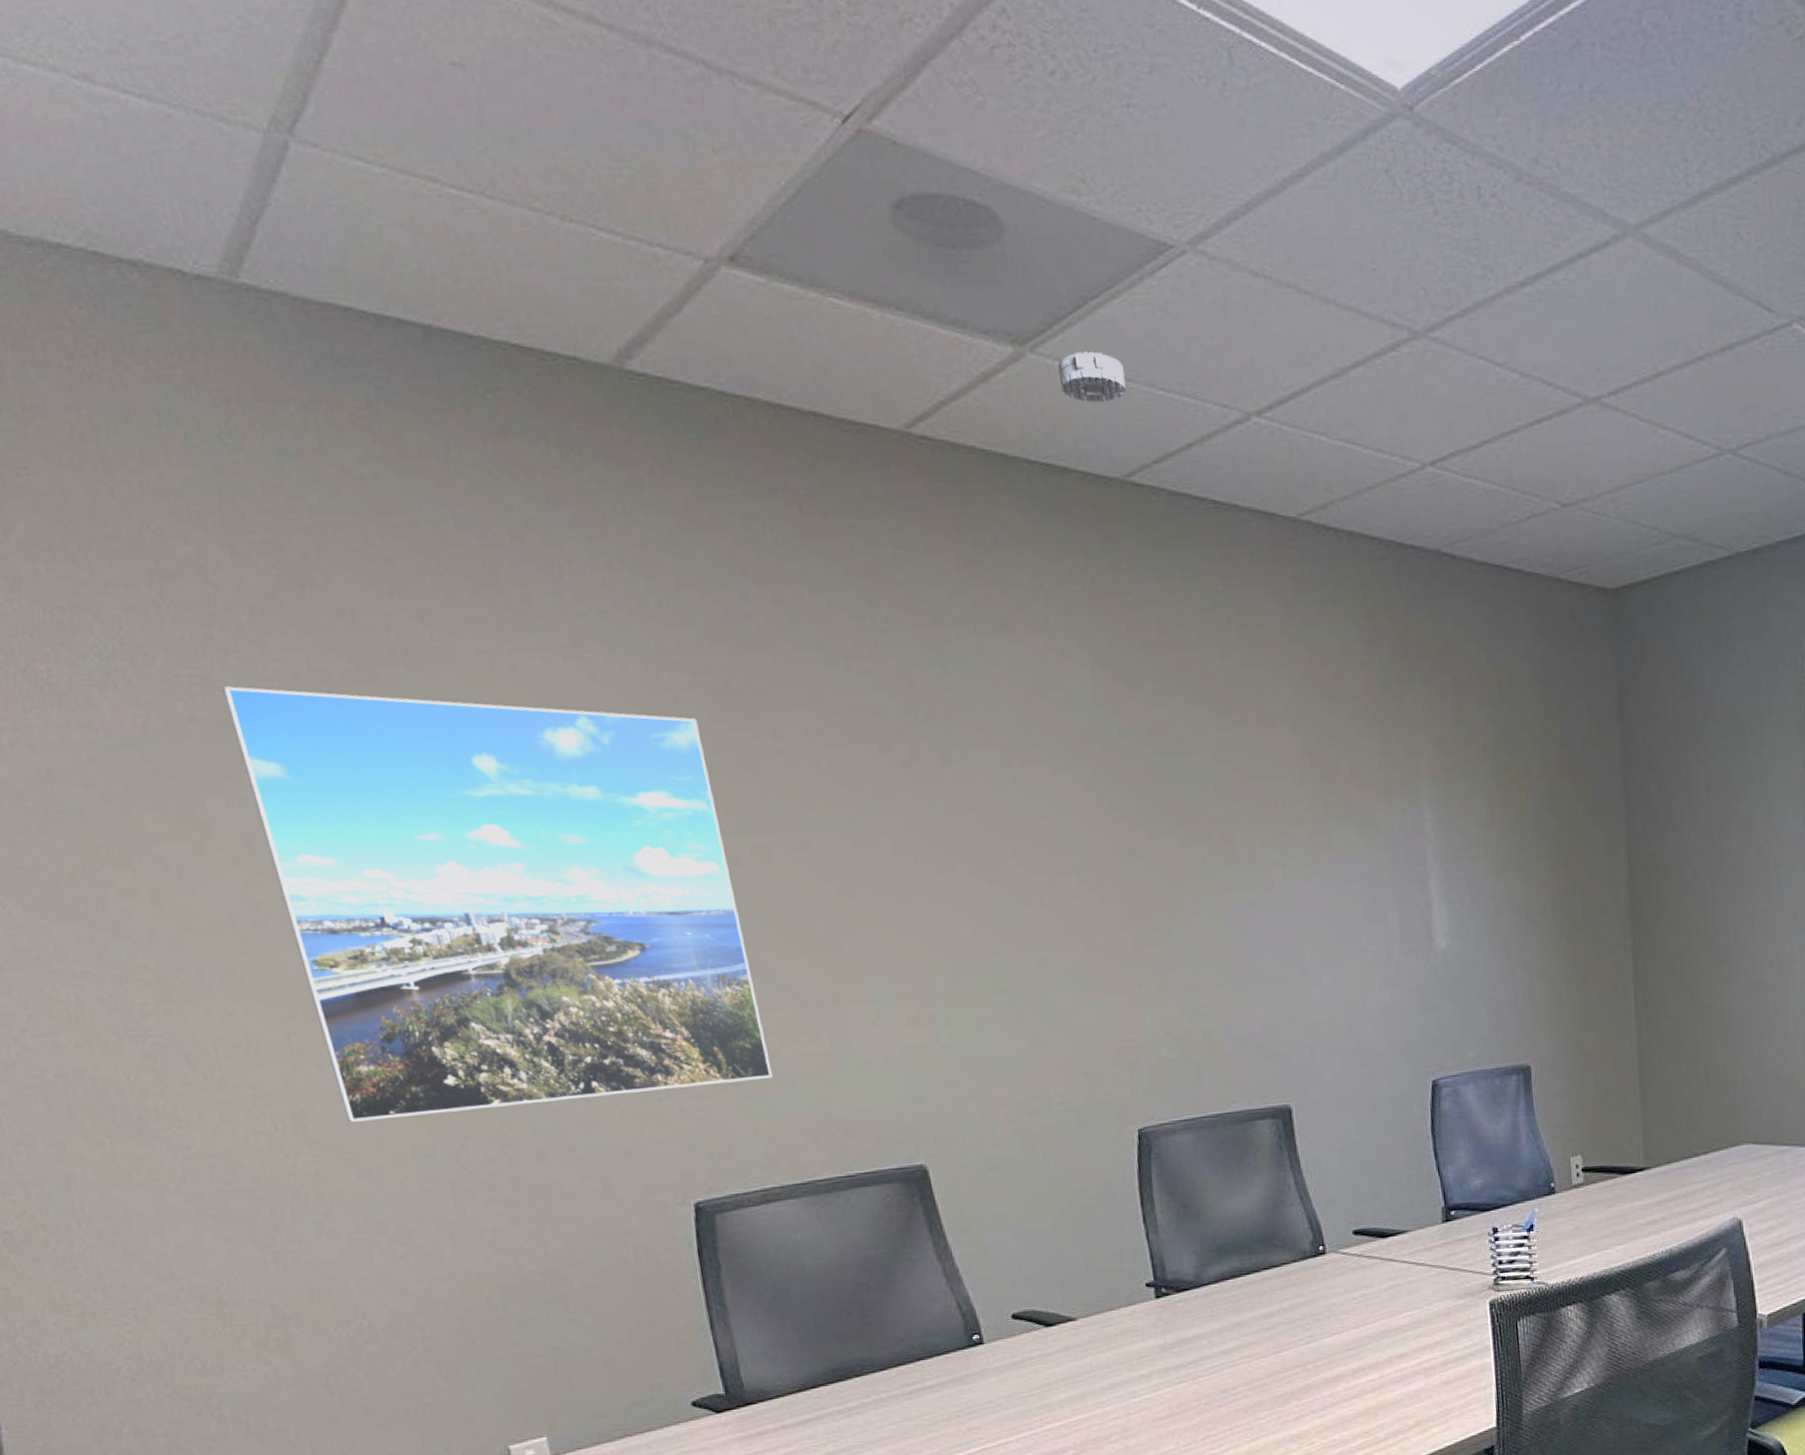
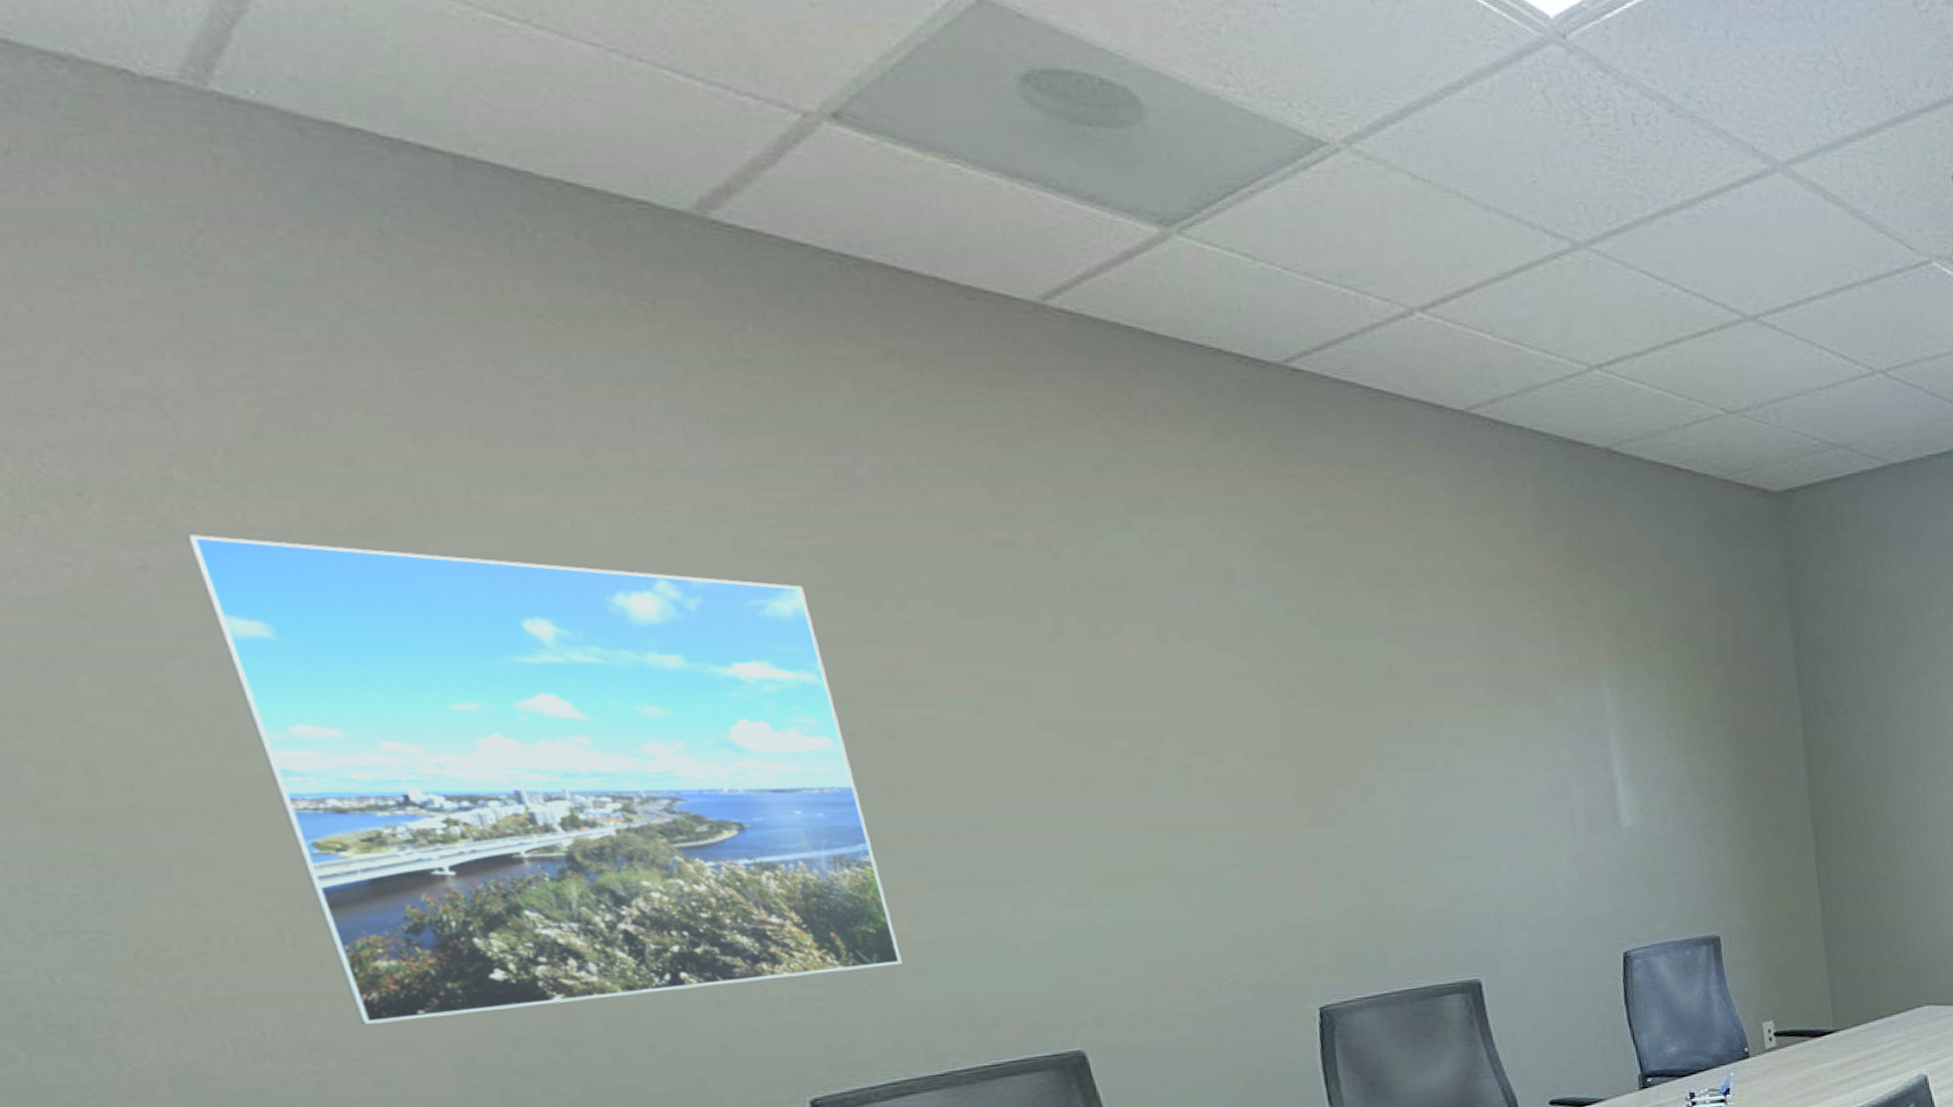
smoke detector: present [1057,351,1126,403] -> none [1207,237,1282,288]

